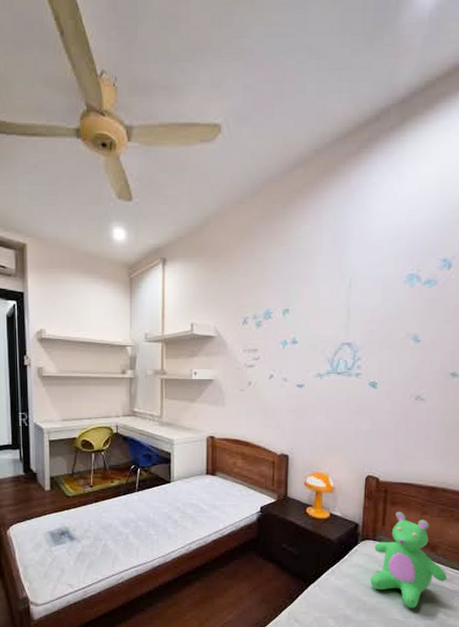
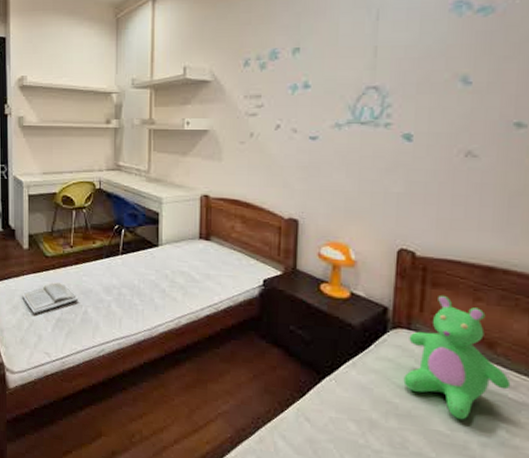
book: none [44,520,99,550] -> present [22,282,79,314]

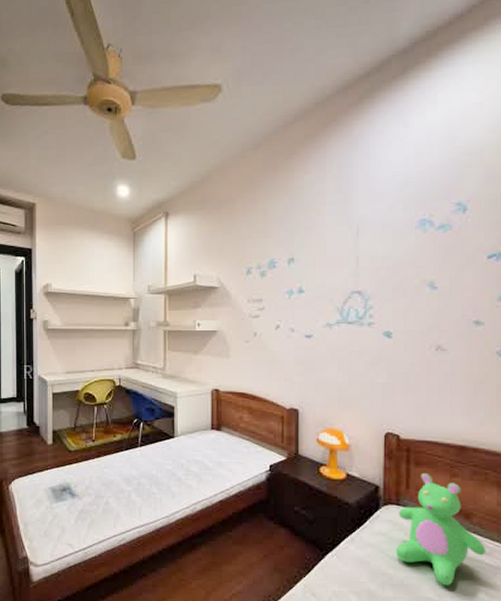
book: present [22,282,79,314] -> none [46,475,100,507]

